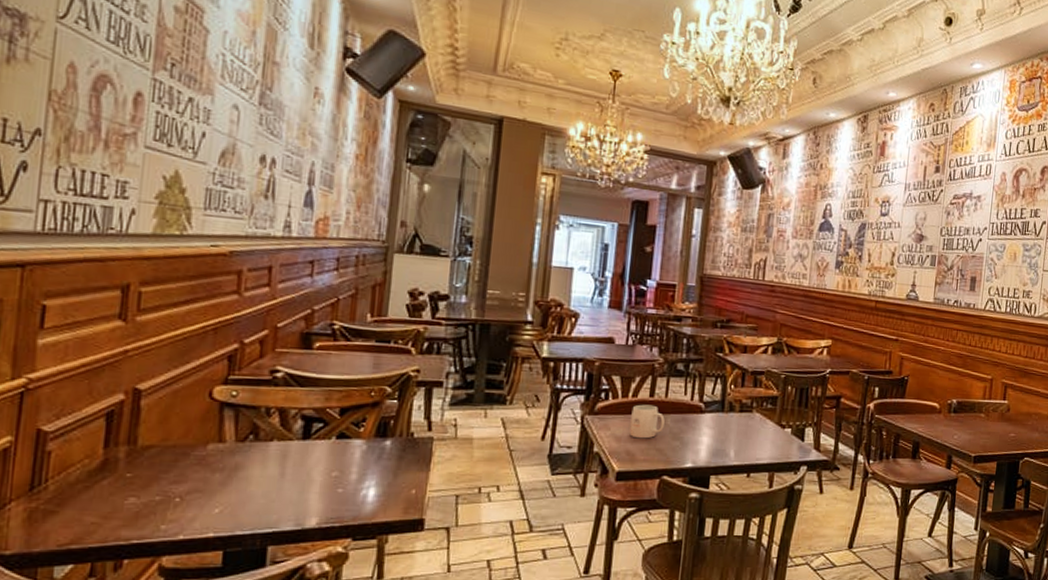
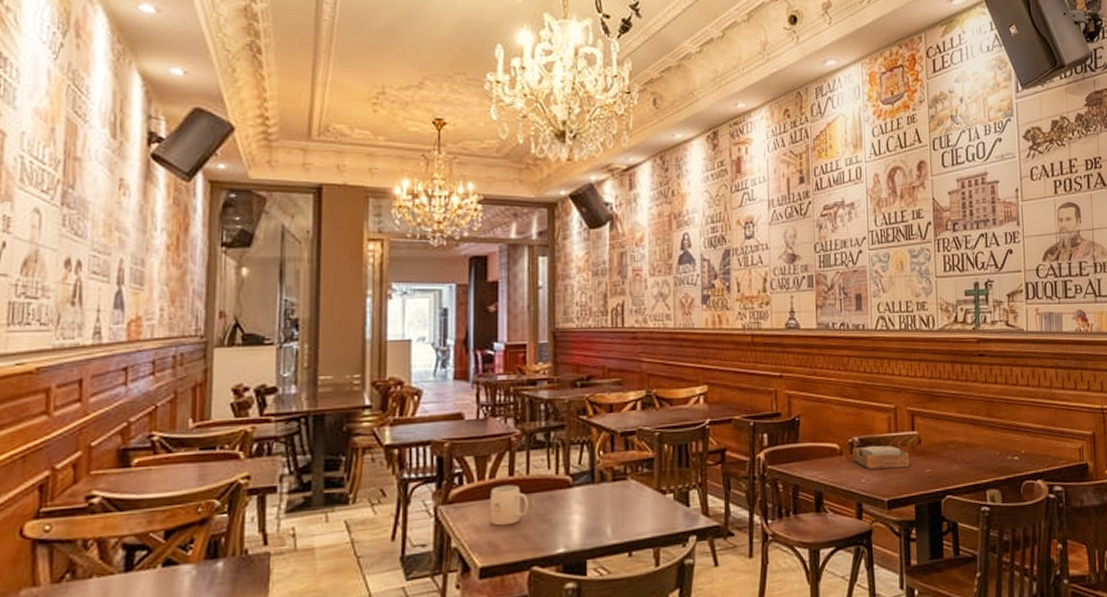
napkin holder: none [949,408,999,431] -> present [852,445,910,469]

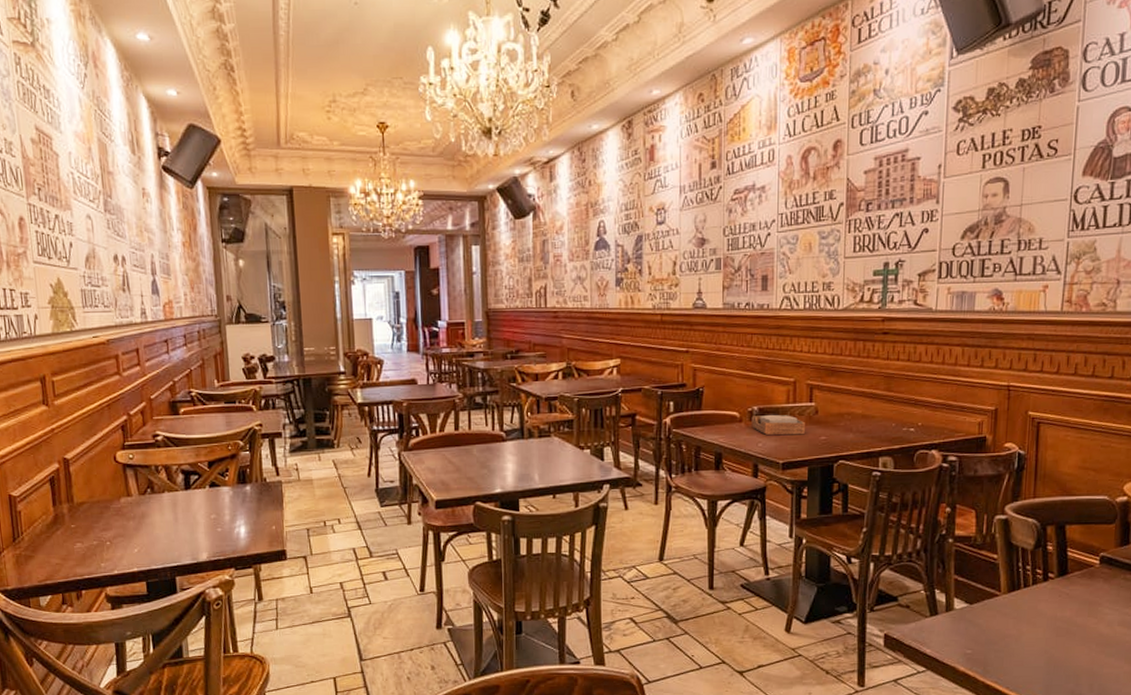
mug: present [490,485,530,526] -> none [441,437,472,470]

